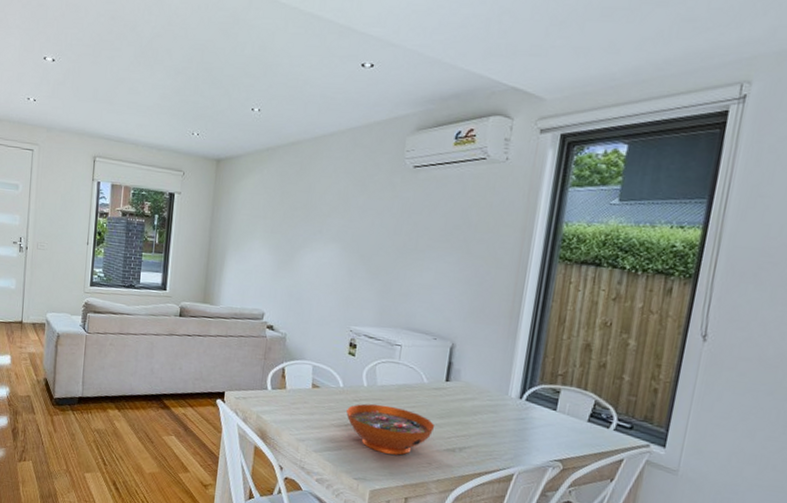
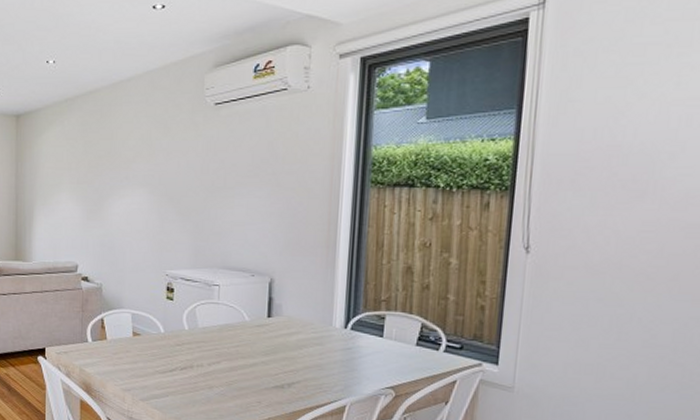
decorative bowl: present [346,404,435,455] -> none [170,347,261,397]

